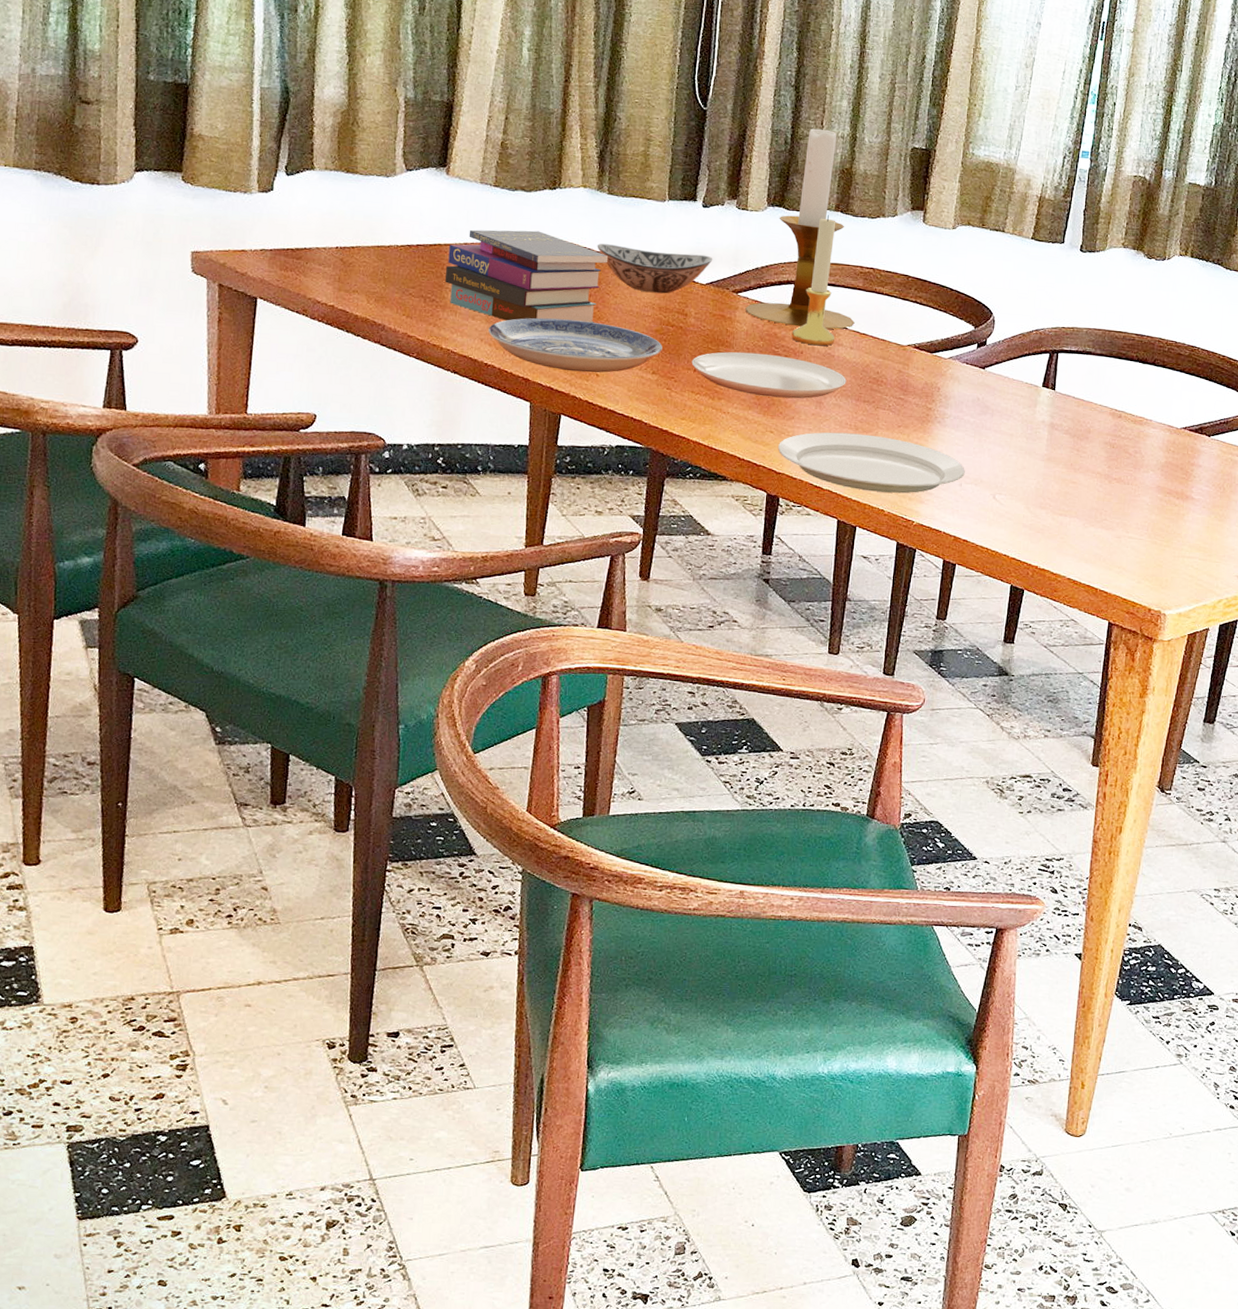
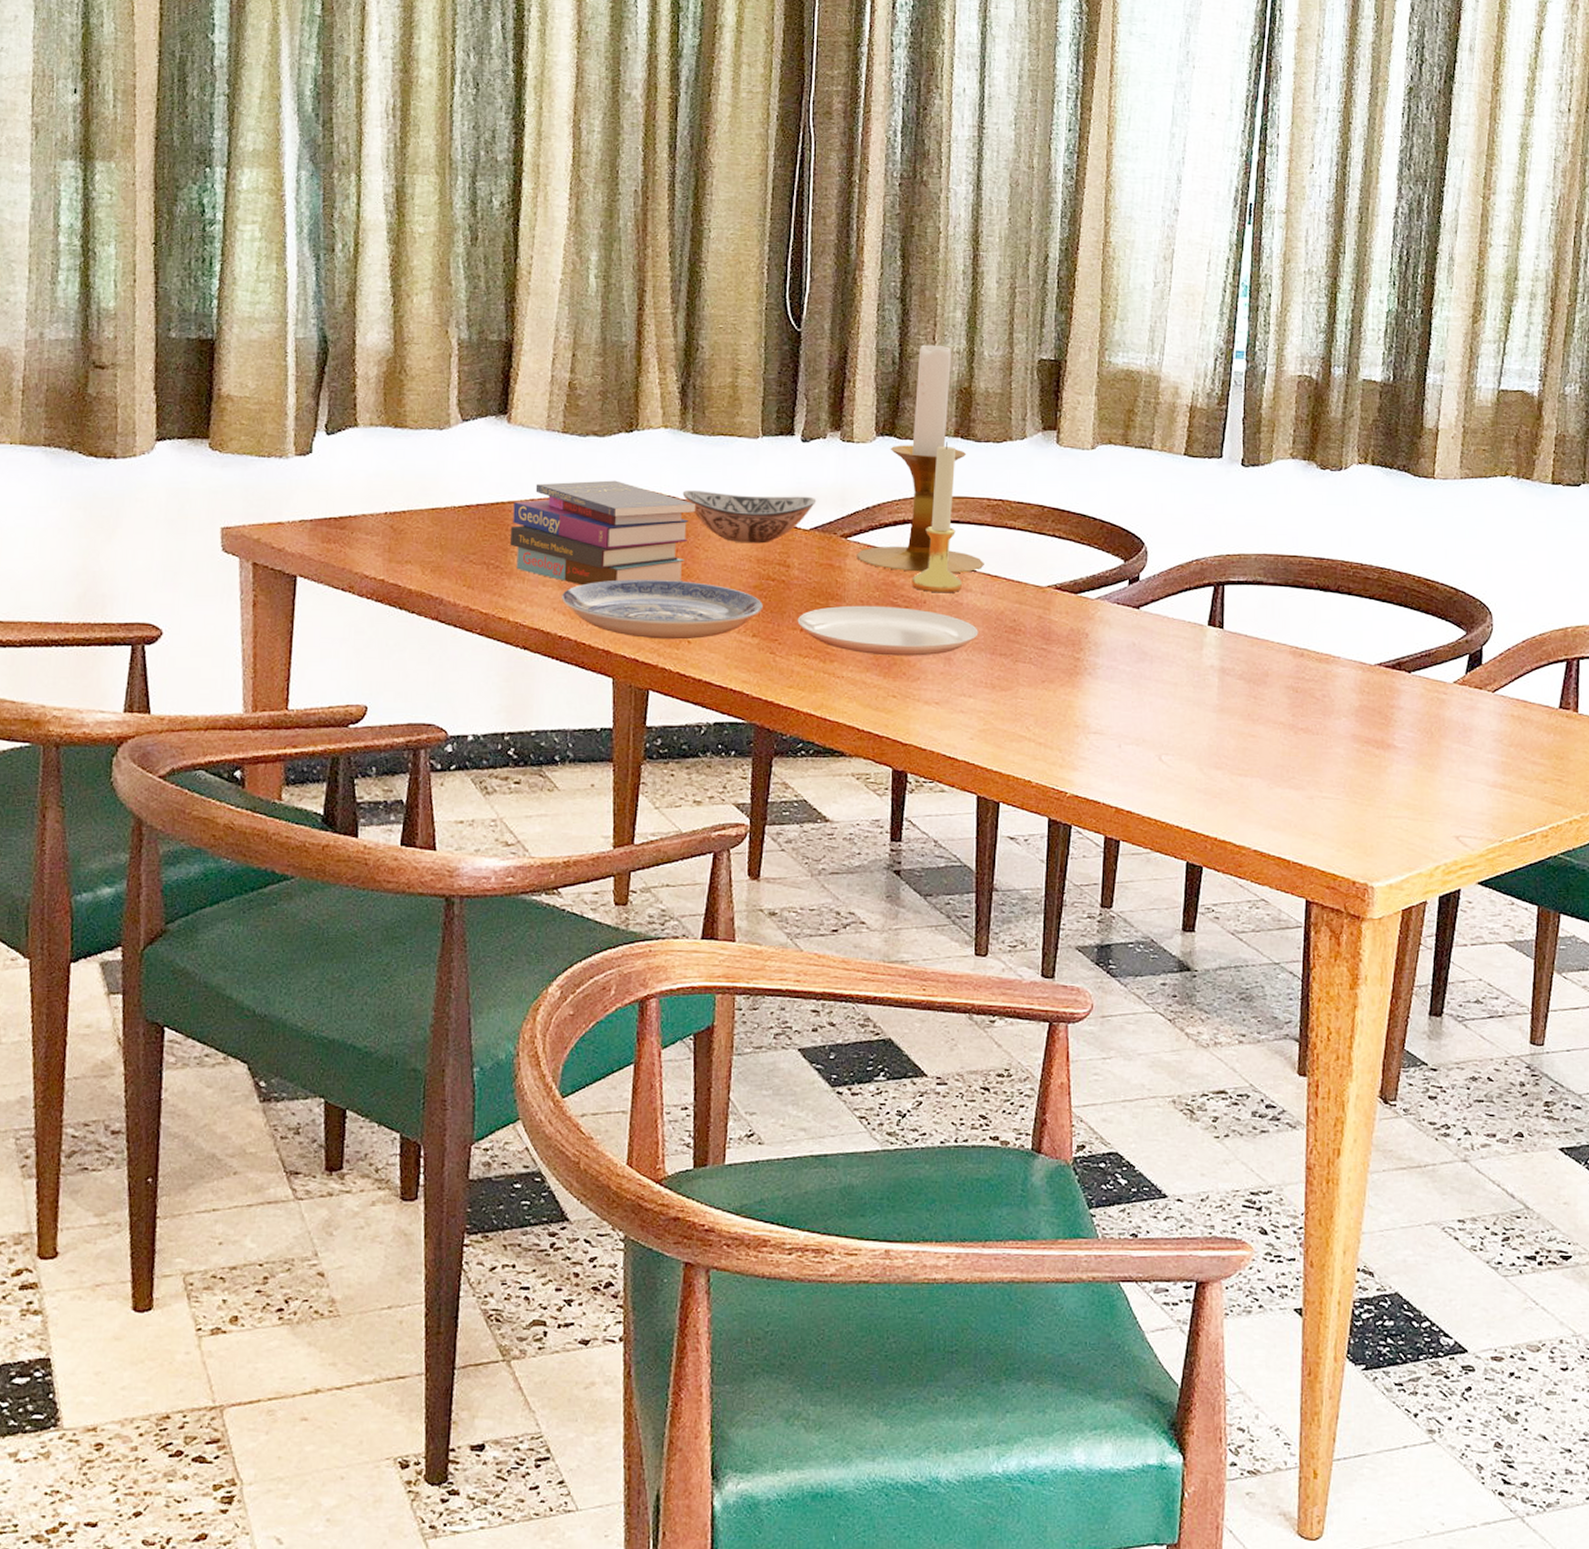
plate: present [777,432,965,494] -> none [902,692,1124,760]

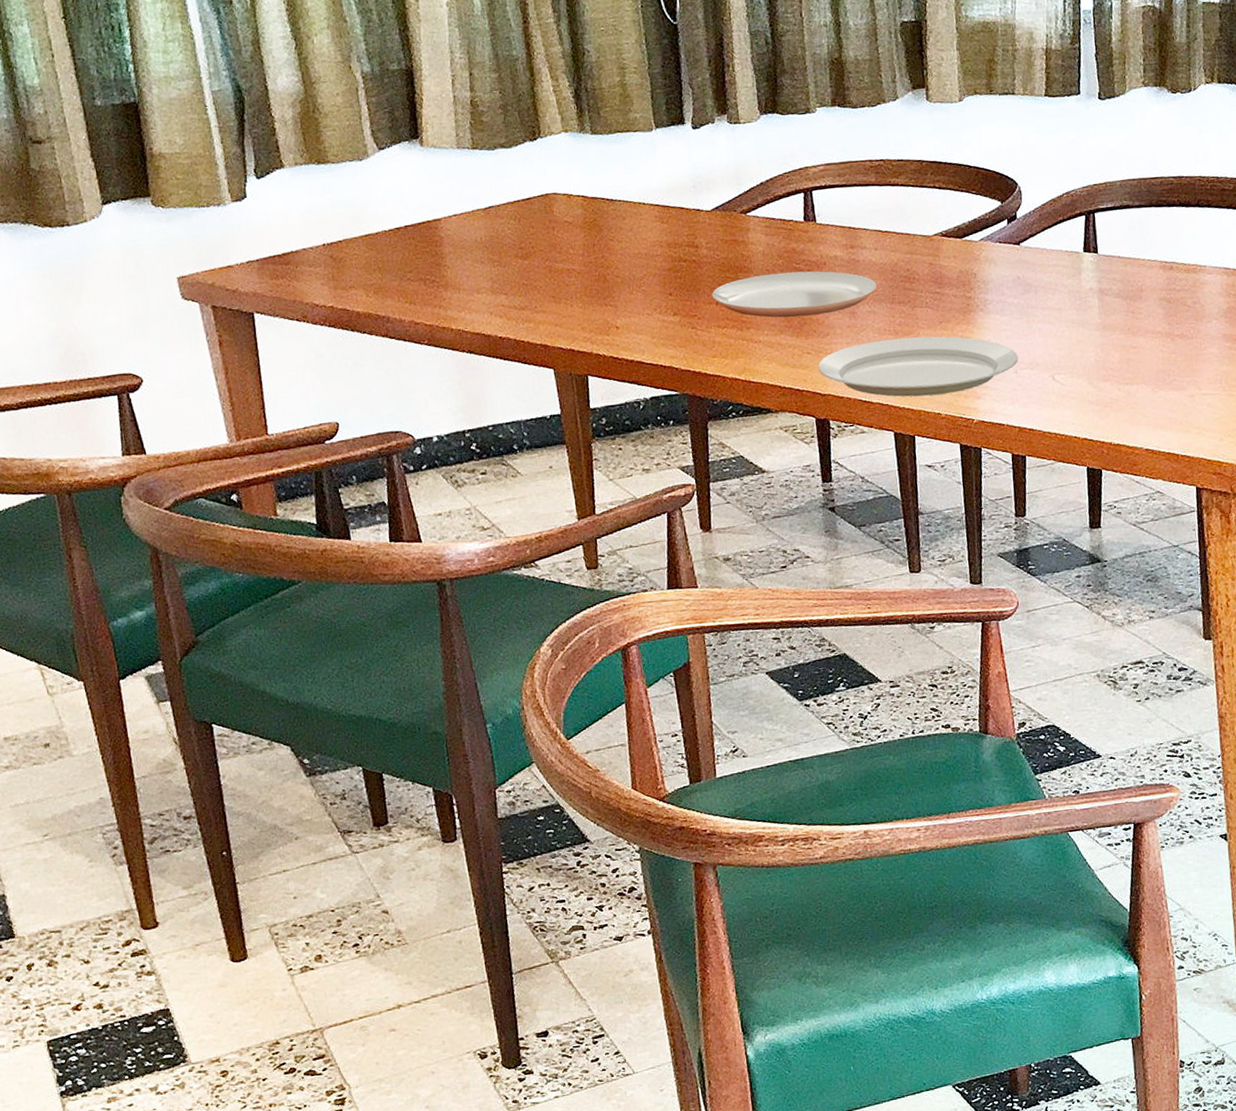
books: present [510,480,696,586] -> none [438,187,605,289]
plate: present [561,579,763,640] -> none [495,272,679,329]
decorative bowl: present [682,489,817,544] -> none [590,179,714,231]
candlestick: present [857,344,984,573] -> none [757,20,875,238]
plate: none [902,692,1124,760] -> present [817,336,1019,397]
candle holder: present [912,442,963,593] -> none [810,112,857,254]

